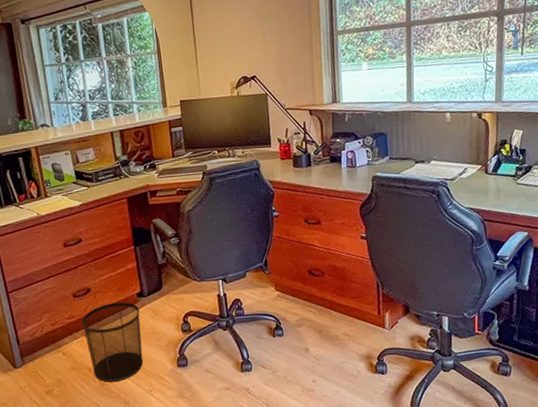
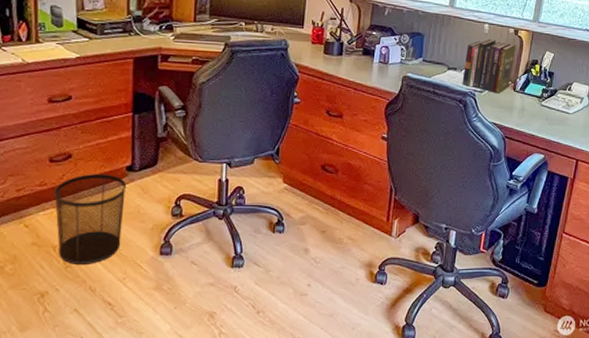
books: none [431,126,482,179] -> present [462,38,516,94]

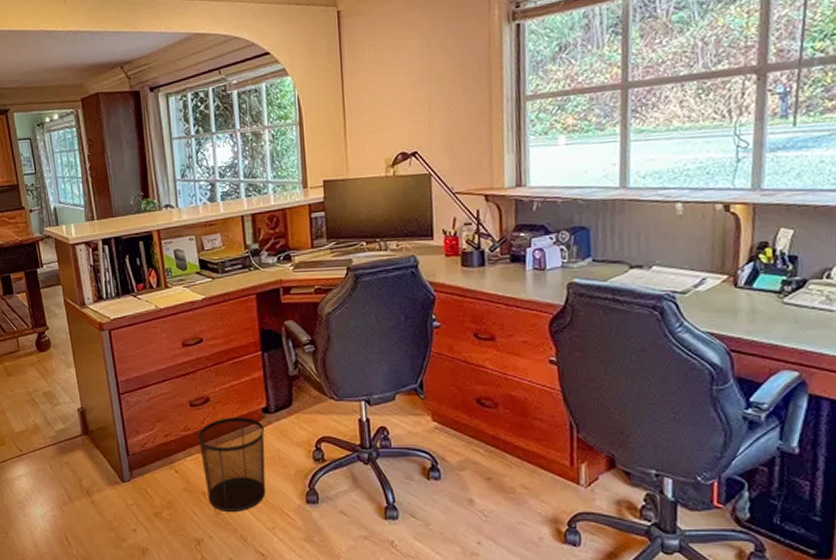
books: present [462,38,516,94] -> none [652,221,730,293]

